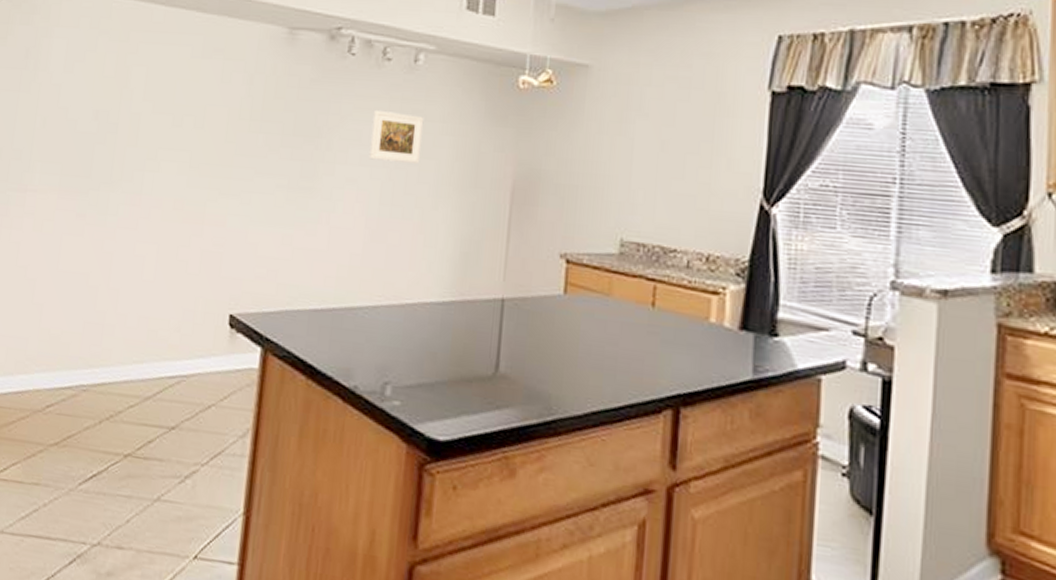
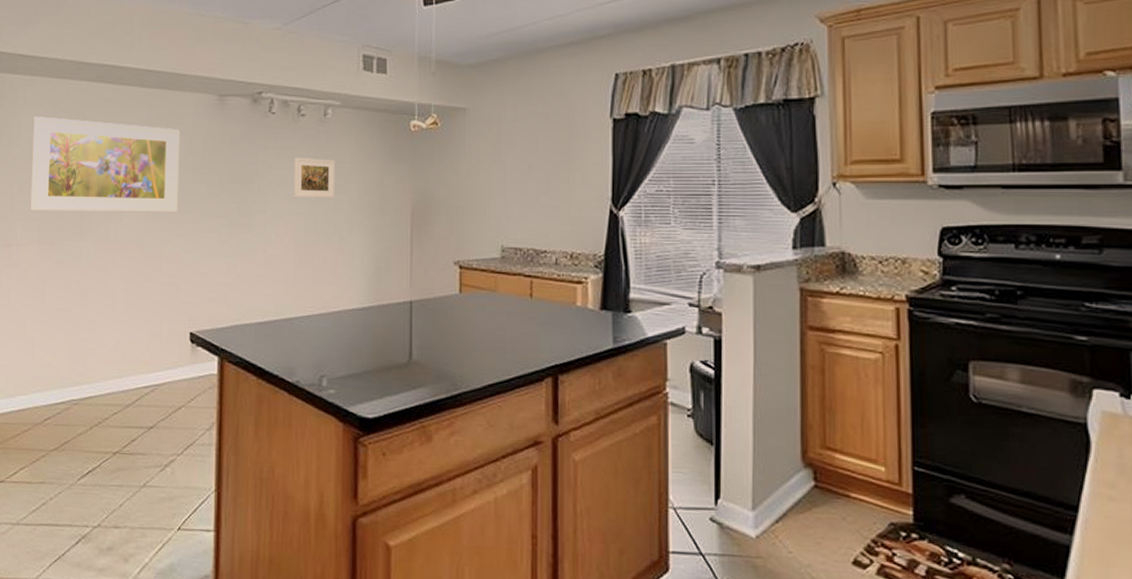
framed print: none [53,38,240,166] -> present [30,116,181,212]

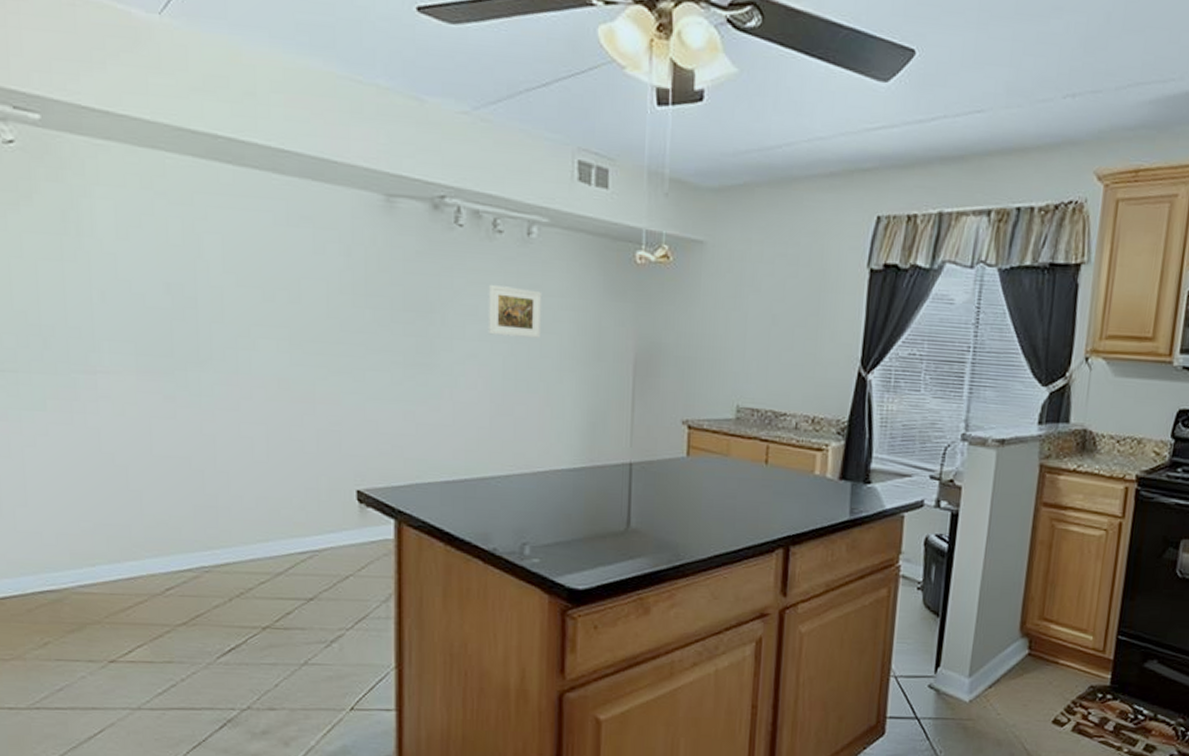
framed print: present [30,116,181,212] -> none [114,199,335,343]

